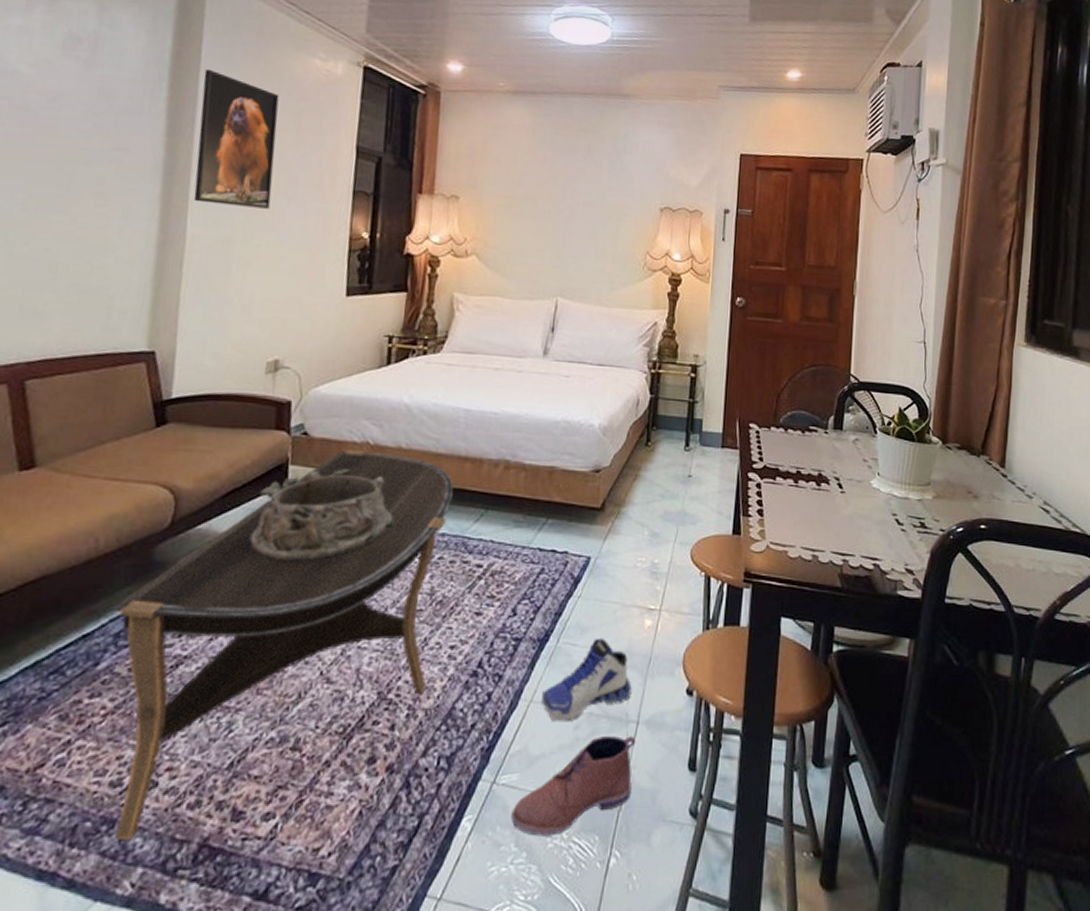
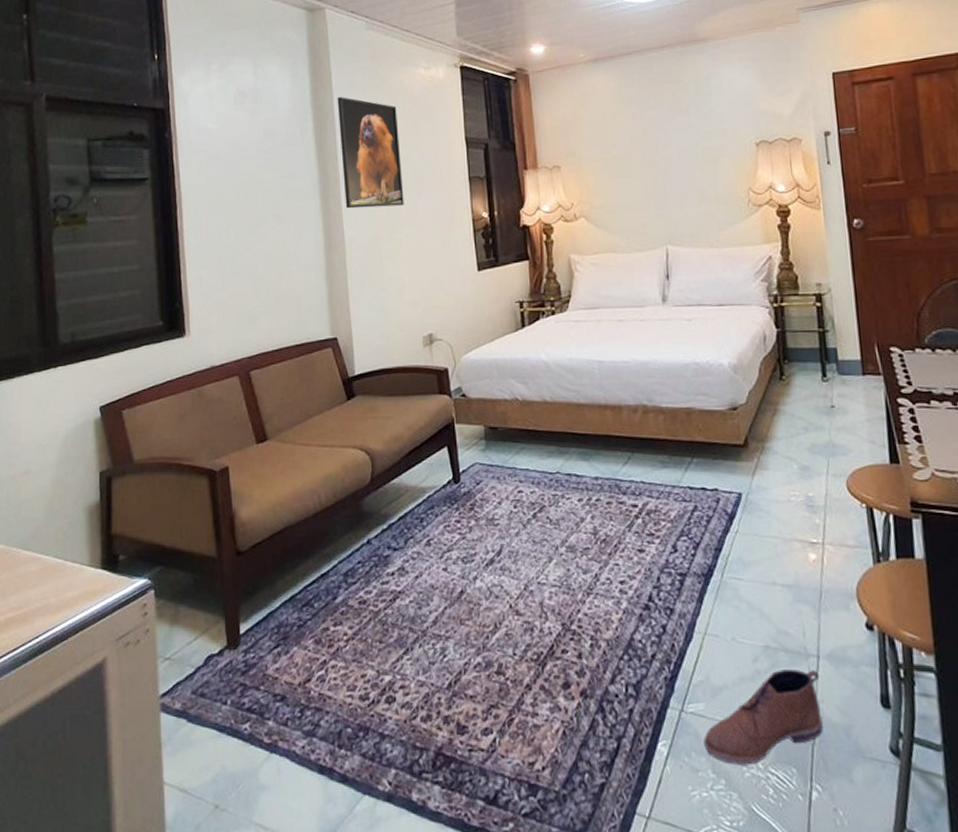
coffee table: present [113,450,454,841] -> none [340,407,604,746]
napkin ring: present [249,469,394,561] -> none [434,424,551,507]
sneaker: present [541,637,632,722] -> none [715,572,806,655]

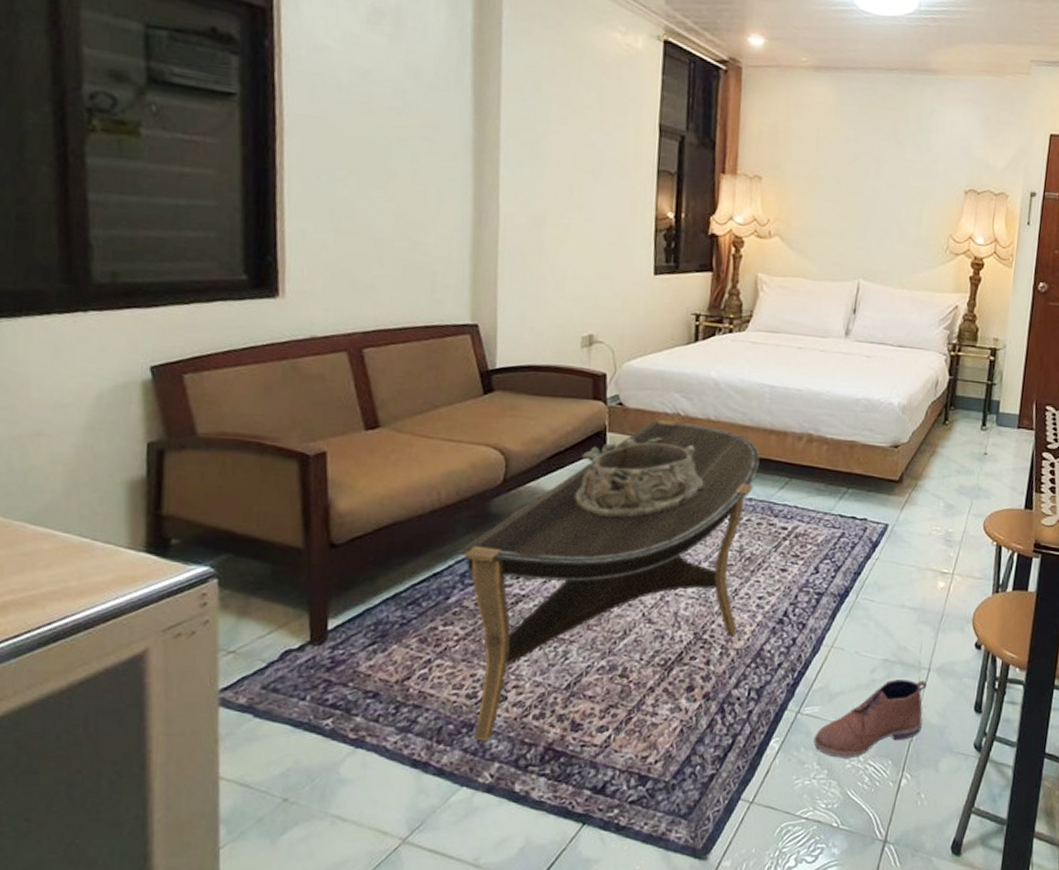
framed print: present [337,96,404,209] -> none [504,43,581,188]
coffee table: none [340,407,604,746] -> present [458,420,760,742]
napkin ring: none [434,424,551,507] -> present [574,437,705,518]

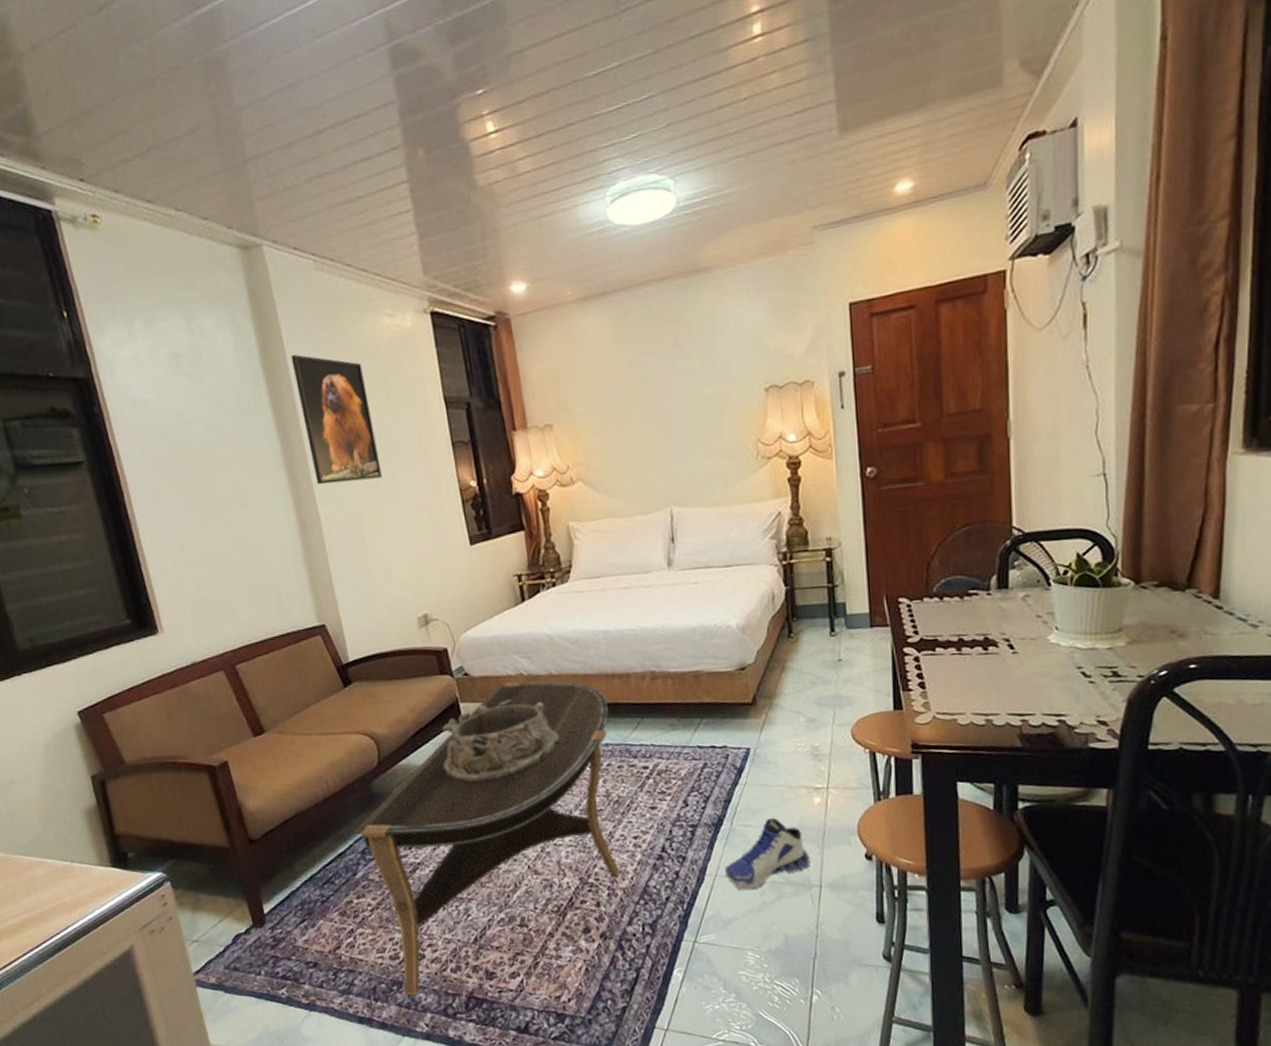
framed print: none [504,43,581,188] -> present [290,354,382,485]
shoe: present [813,678,927,758] -> none [715,898,824,981]
sneaker: none [841,595,924,666] -> present [725,817,810,891]

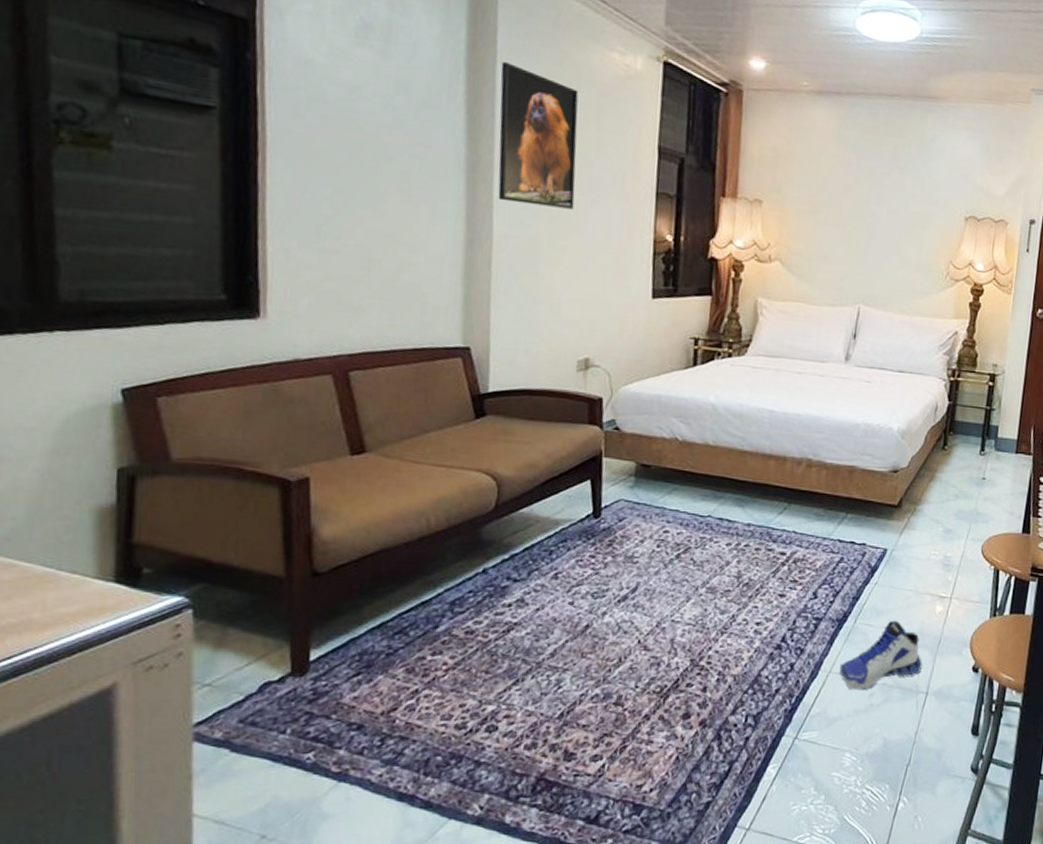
coffee table: present [354,681,620,996] -> none [447,444,759,773]
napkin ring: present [441,699,561,782] -> none [569,462,703,544]

